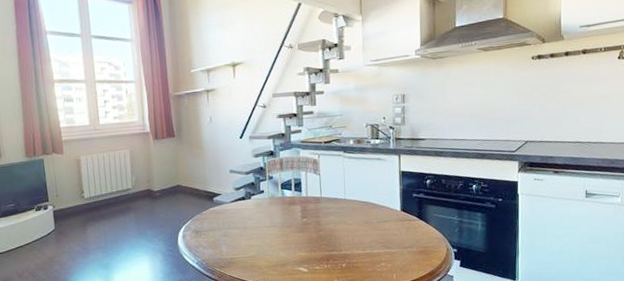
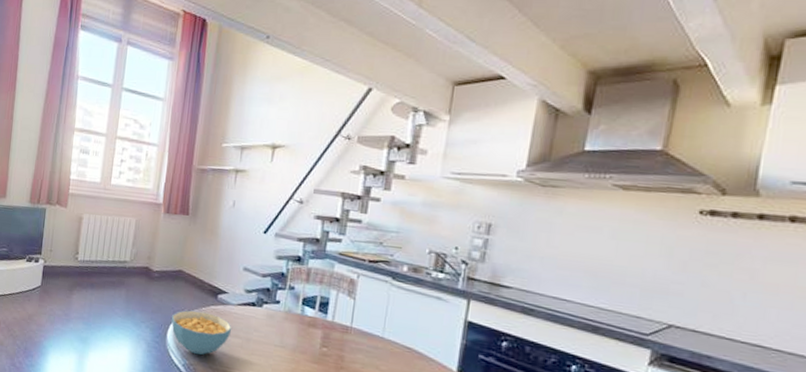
cereal bowl: none [179,214,231,252] -> present [171,310,232,355]

